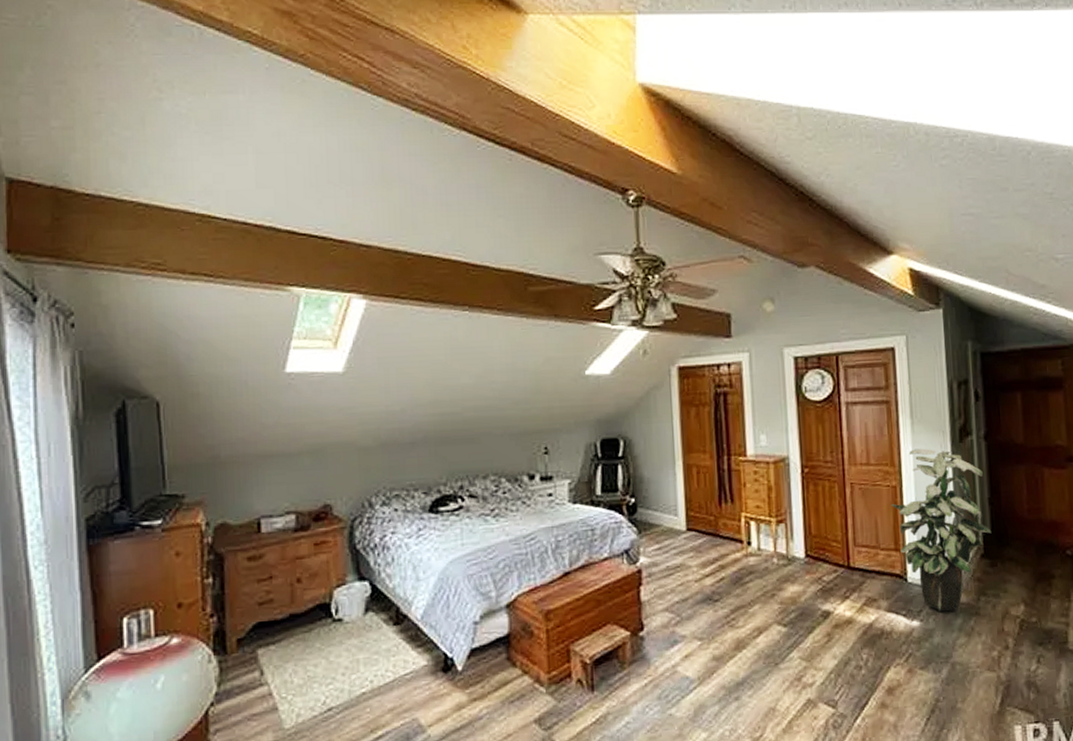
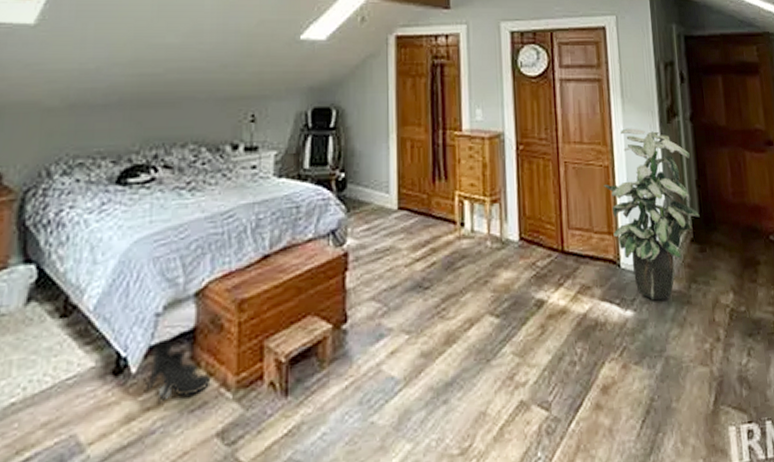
boots: none [472,644,526,695] -> present [147,340,211,403]

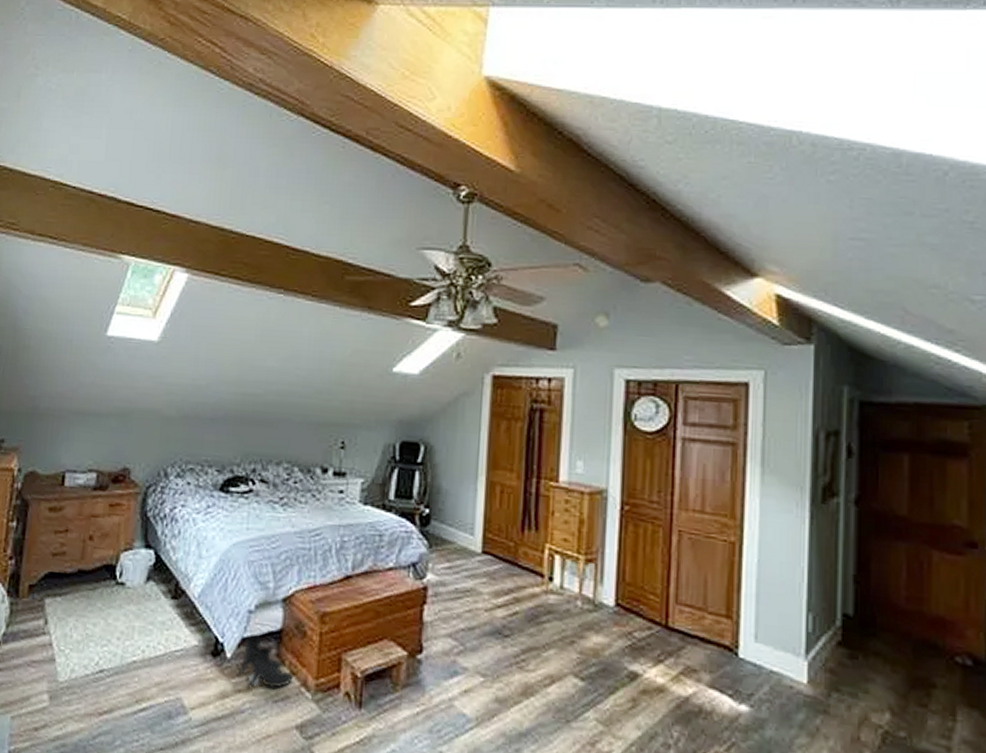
indoor plant: present [604,128,700,301] -> none [726,502,854,703]

